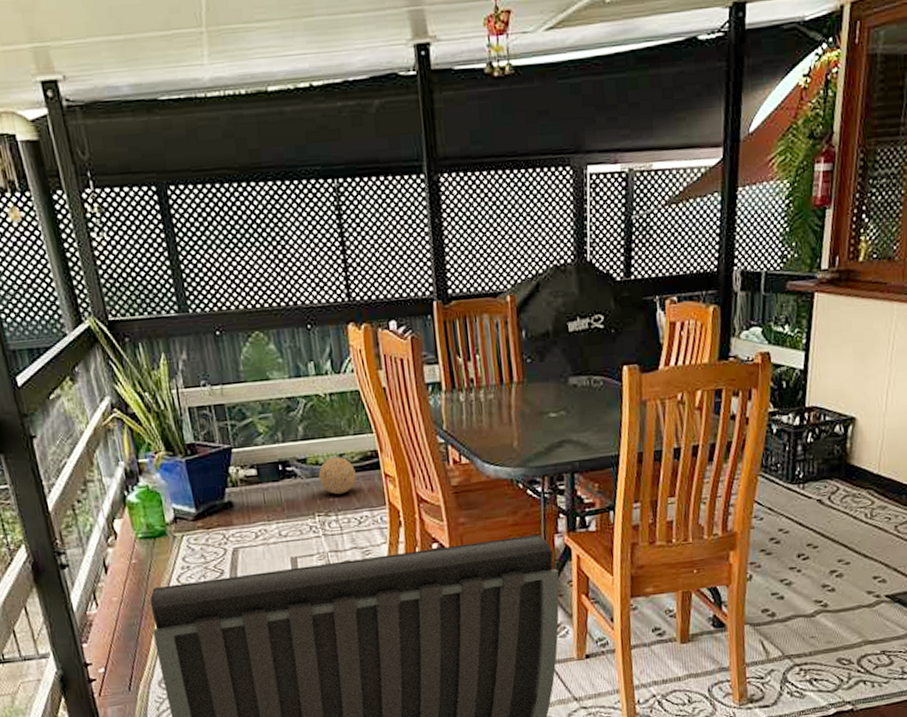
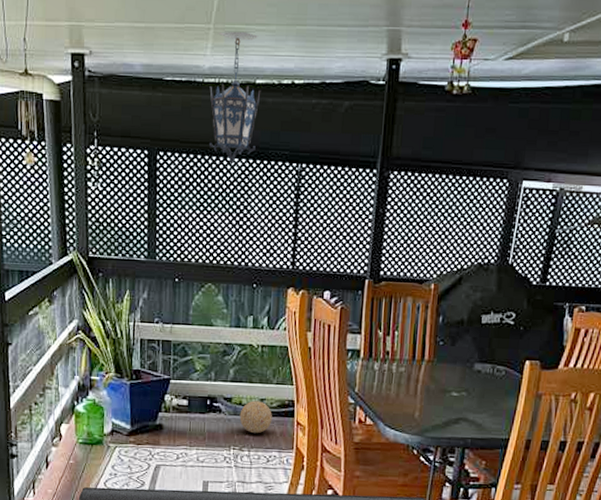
hanging lantern: none [212,31,282,190] -> present [209,31,261,165]

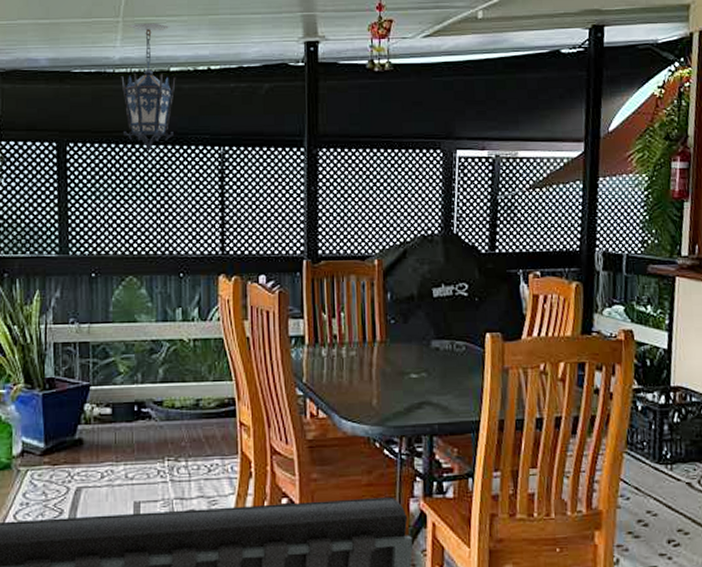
decorative ball: present [239,400,272,434] -> none [173,402,211,440]

